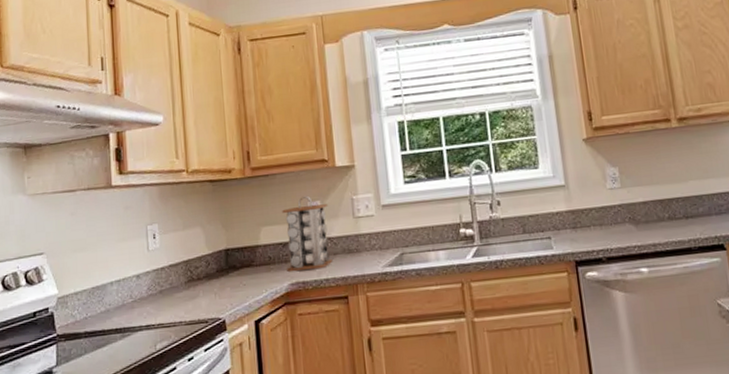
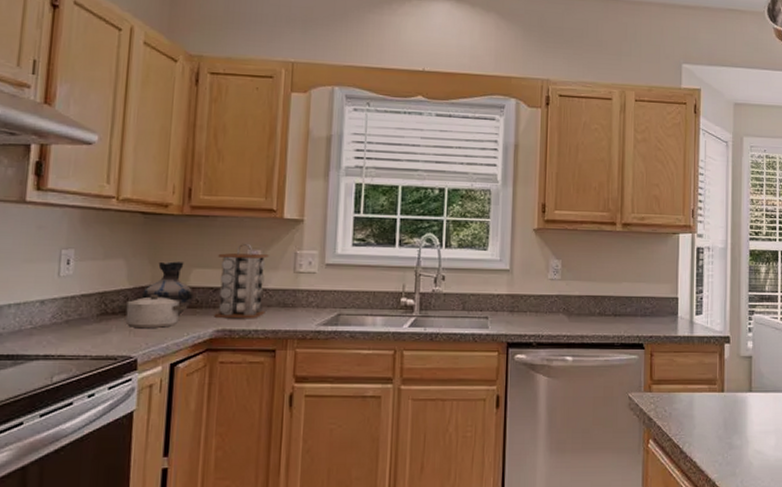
cooking pot: none [201,256,263,291] -> present [117,295,188,329]
ceramic jug: none [221,222,266,275] -> present [142,261,194,317]

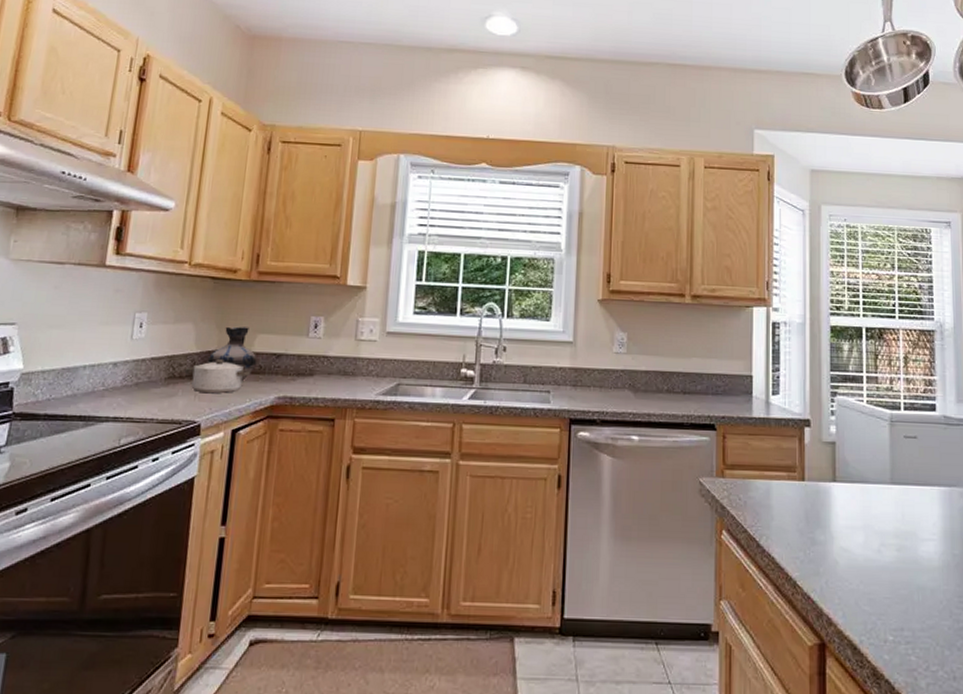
spice rack: present [214,243,269,319] -> none [276,309,331,387]

